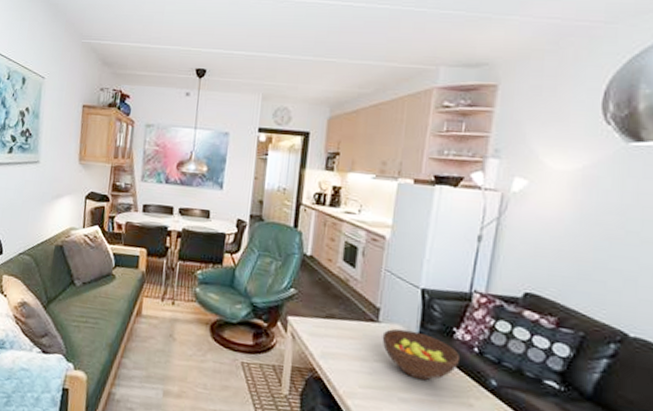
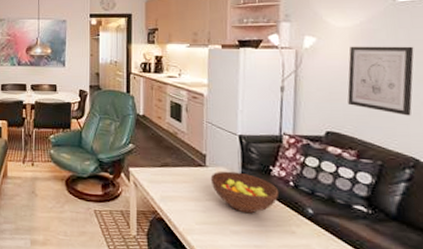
wall art: none [555,194,642,283] -> present [347,46,414,116]

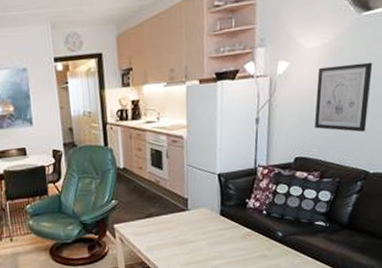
fruit bowl: present [210,171,279,214] -> none [192,210,254,248]

